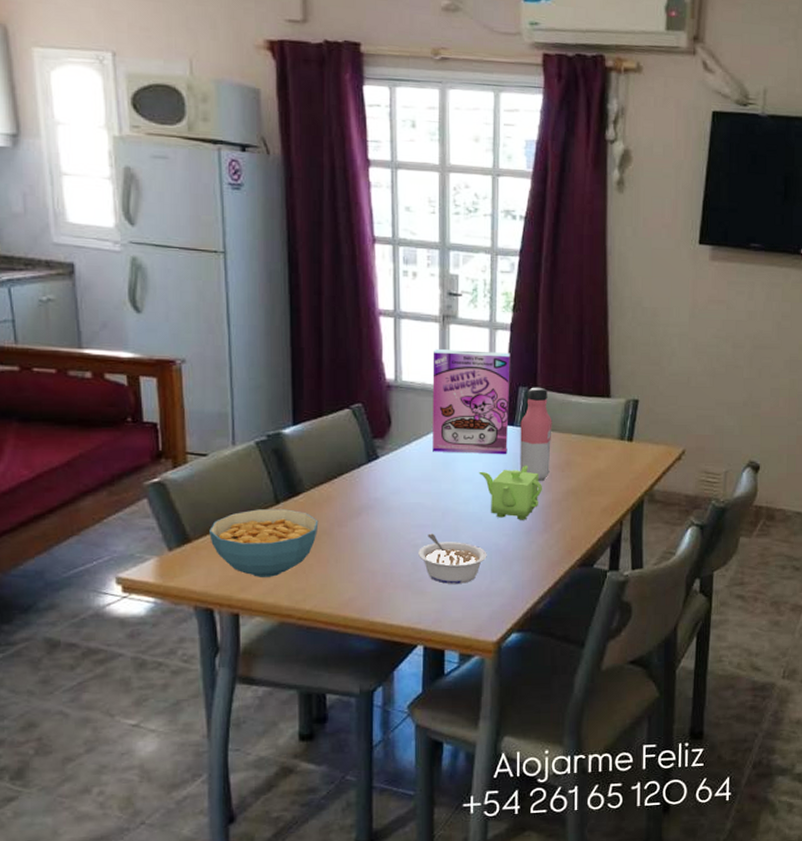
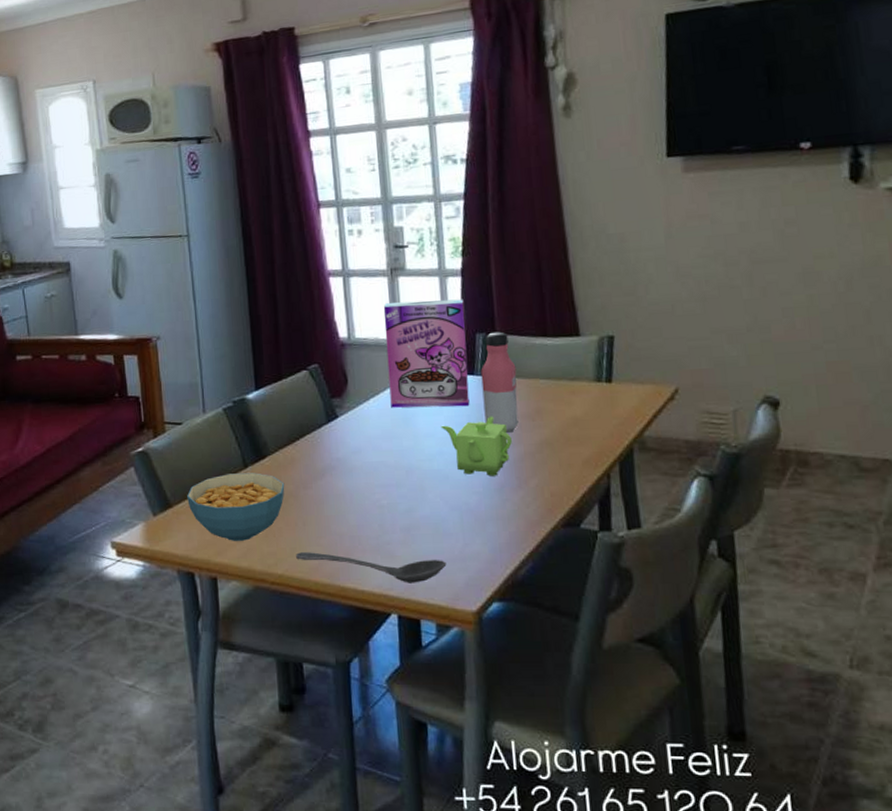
stirrer: none [326,588,473,617] -> present [296,552,447,583]
legume: present [419,533,487,584] -> none [385,493,458,547]

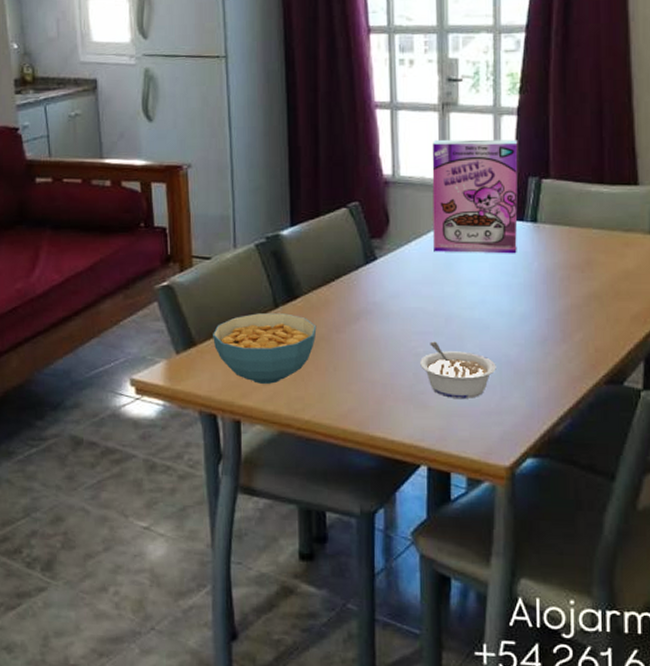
stirrer: present [296,552,447,583] -> none [325,398,482,435]
legume: none [385,493,458,547] -> present [420,341,496,398]
teapot: present [441,416,512,476] -> none [485,265,558,328]
water bottle: present [480,331,519,433] -> none [531,176,569,283]

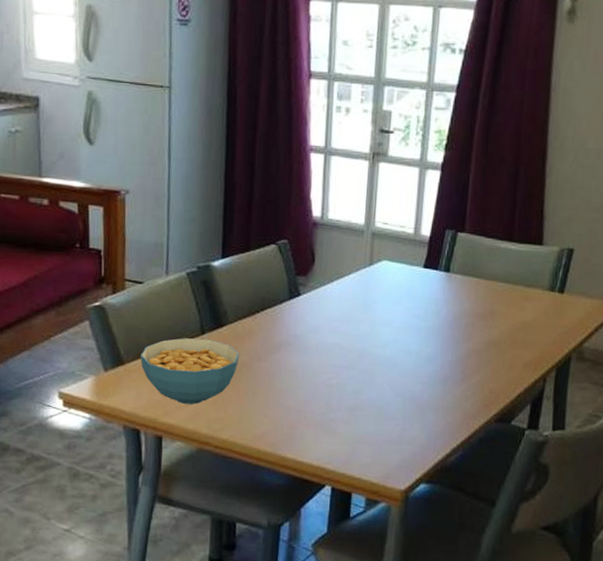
legume: present [420,341,496,398] -> none [333,374,401,428]
cereal box: present [432,139,518,254] -> none [353,187,440,300]

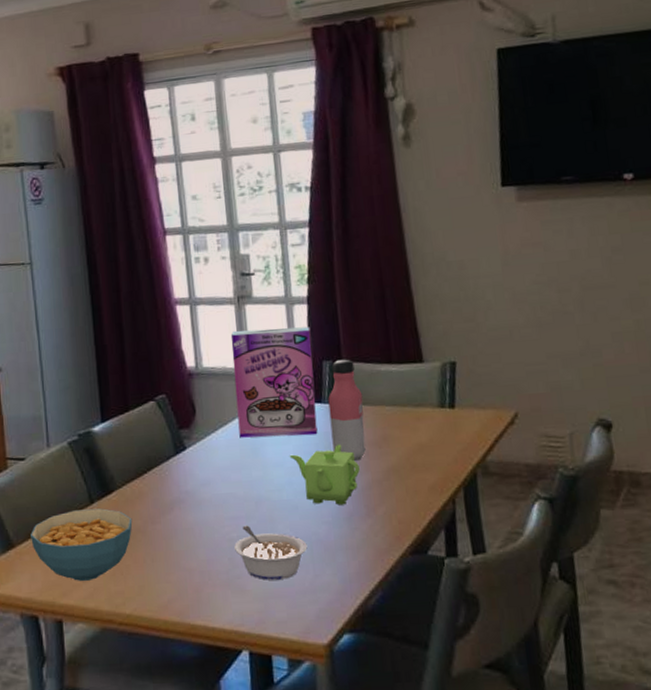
legume: none [333,374,401,428] -> present [234,525,308,580]
cereal box: none [353,187,440,300] -> present [230,326,318,438]
teapot: none [398,311,463,369] -> present [289,444,360,505]
water bottle: none [440,230,479,329] -> present [328,359,366,461]

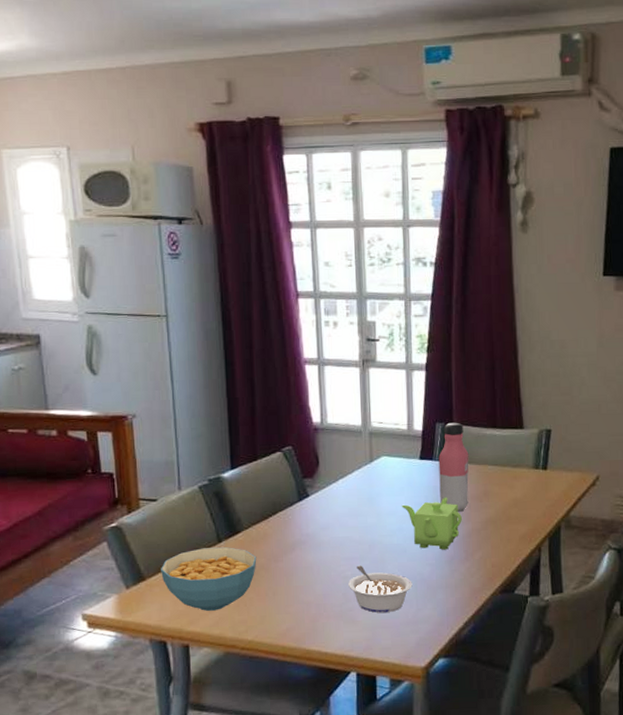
cereal box: present [230,326,318,438] -> none [354,391,428,489]

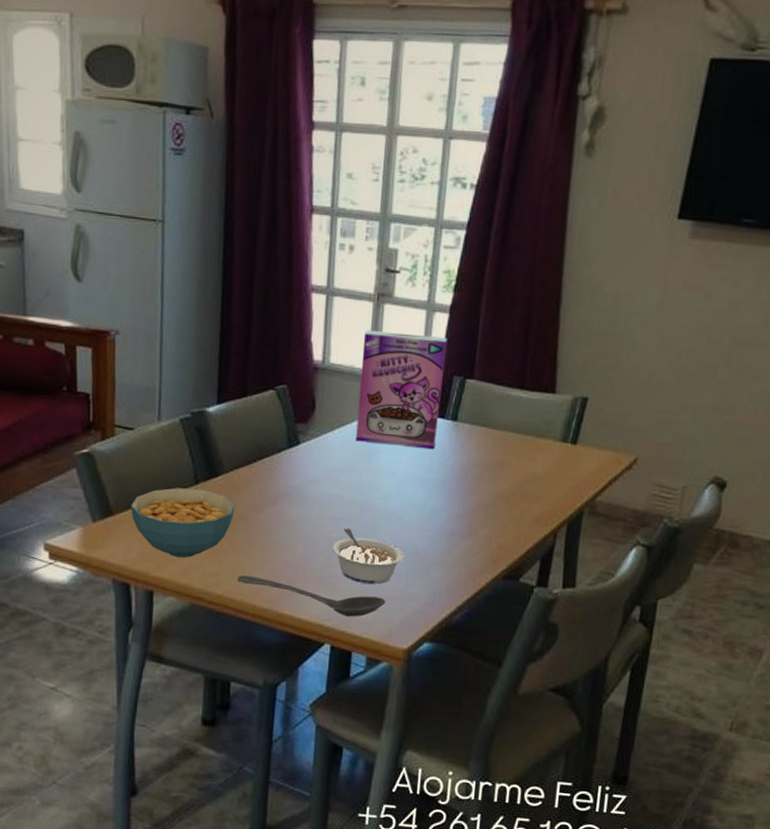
stirrer: none [265,619,401,645] -> present [237,575,386,617]
cereal box: none [354,391,428,489] -> present [356,329,448,450]
teapot: present [401,497,462,550] -> none [402,462,470,523]
water bottle: present [438,422,469,512] -> none [447,377,488,481]

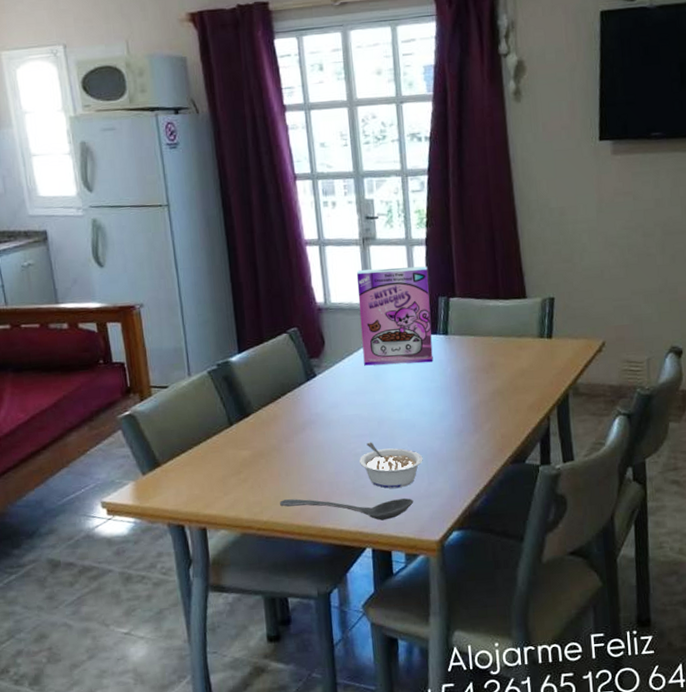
cereal bowl: present [131,487,235,558] -> none [175,430,269,494]

